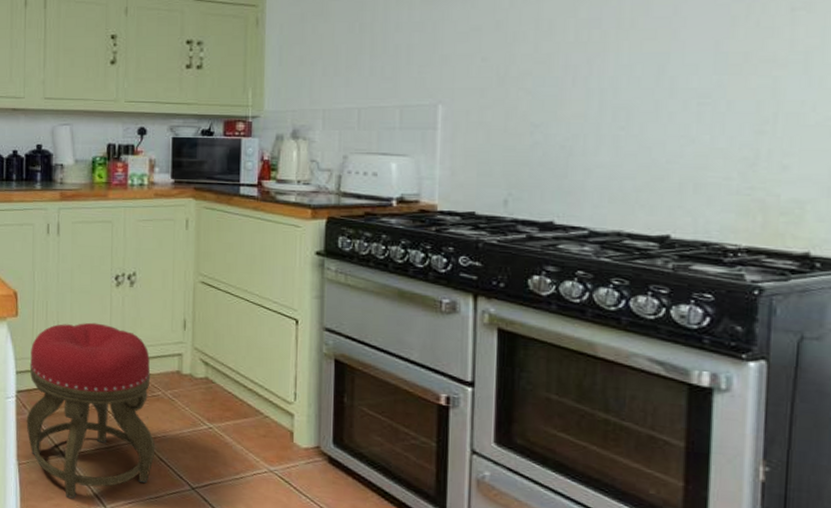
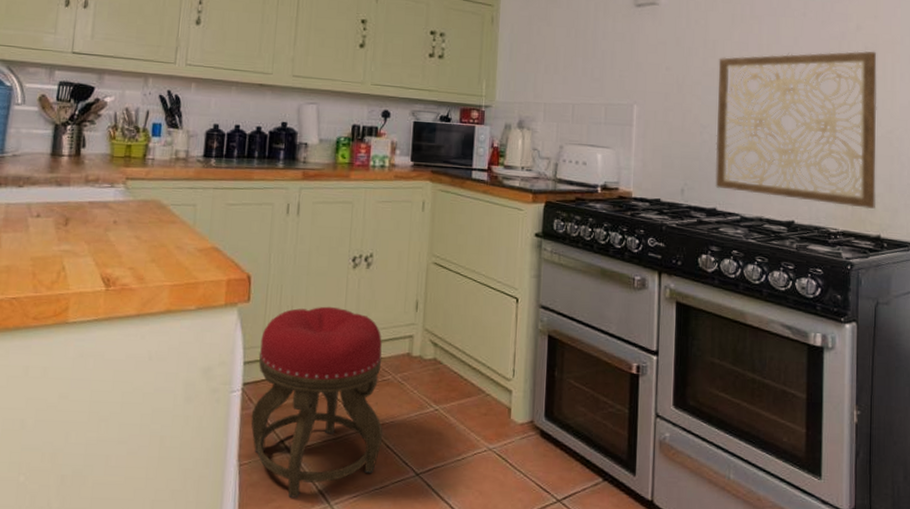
wall art: none [552,12,812,220] -> present [715,51,877,210]

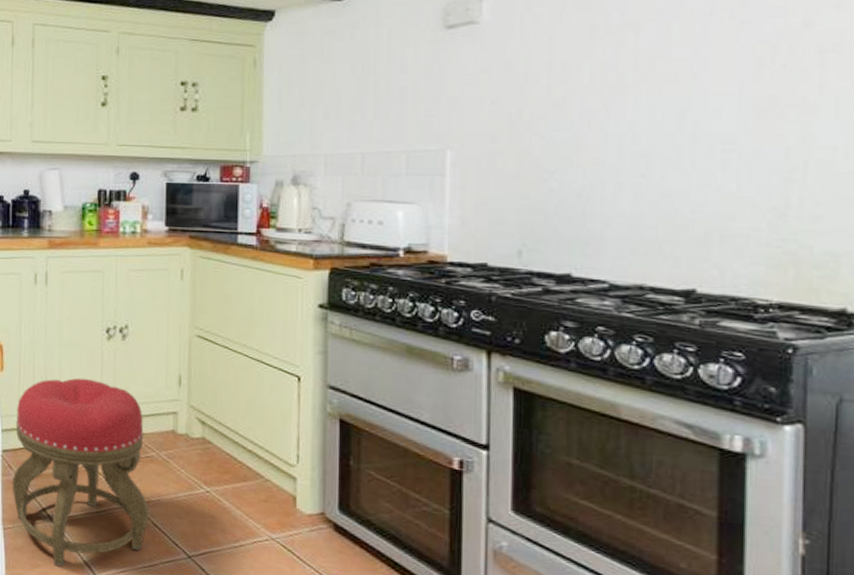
wall art: present [715,51,877,210] -> none [568,54,841,274]

